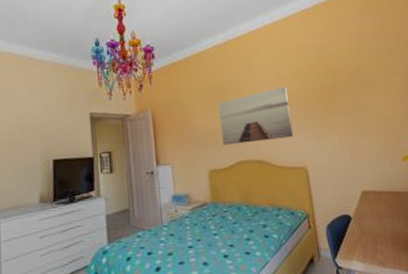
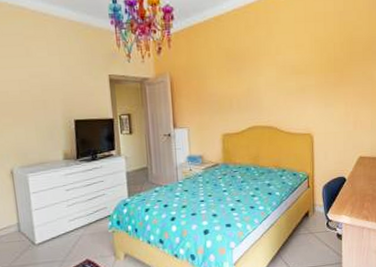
wall art: present [218,86,294,145] -> none [235,54,304,111]

